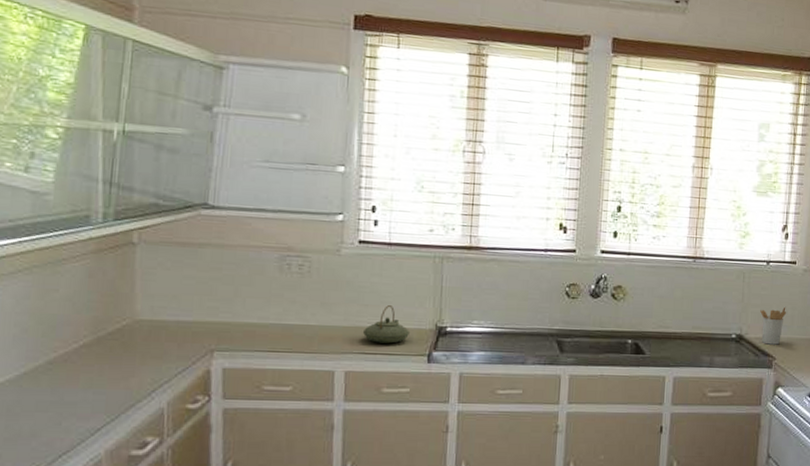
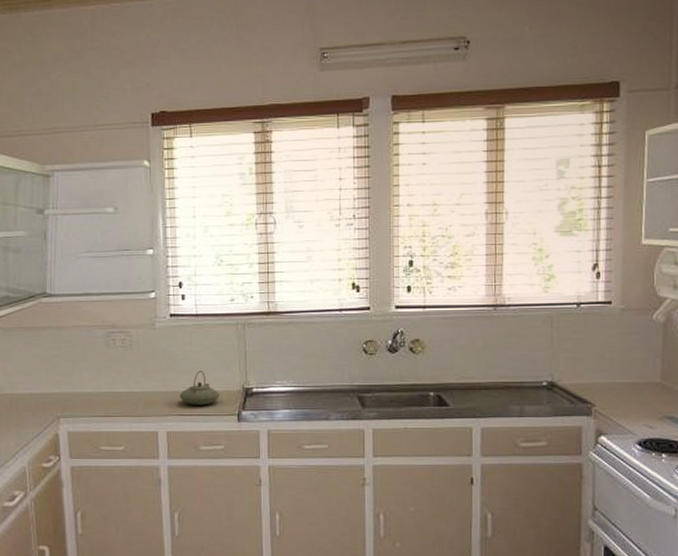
utensil holder: present [760,306,787,345] -> none [573,349,605,391]

